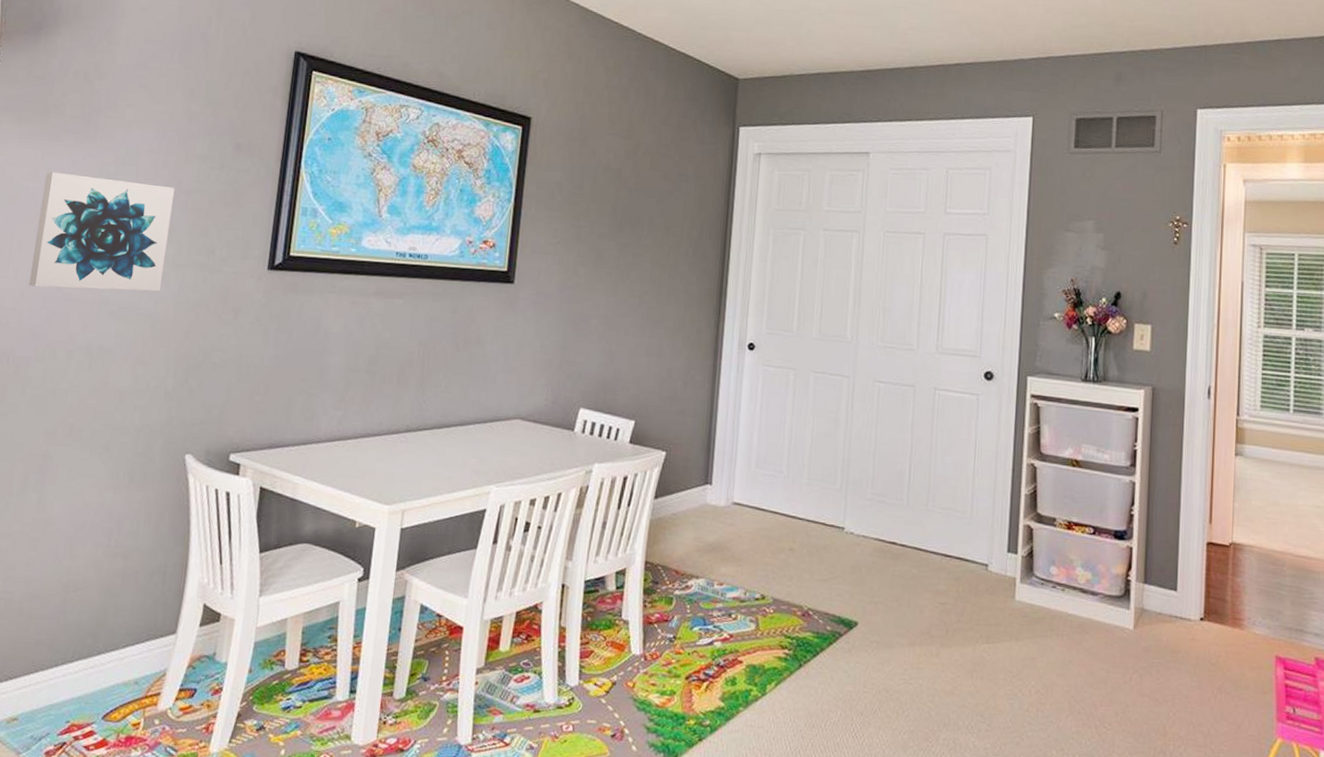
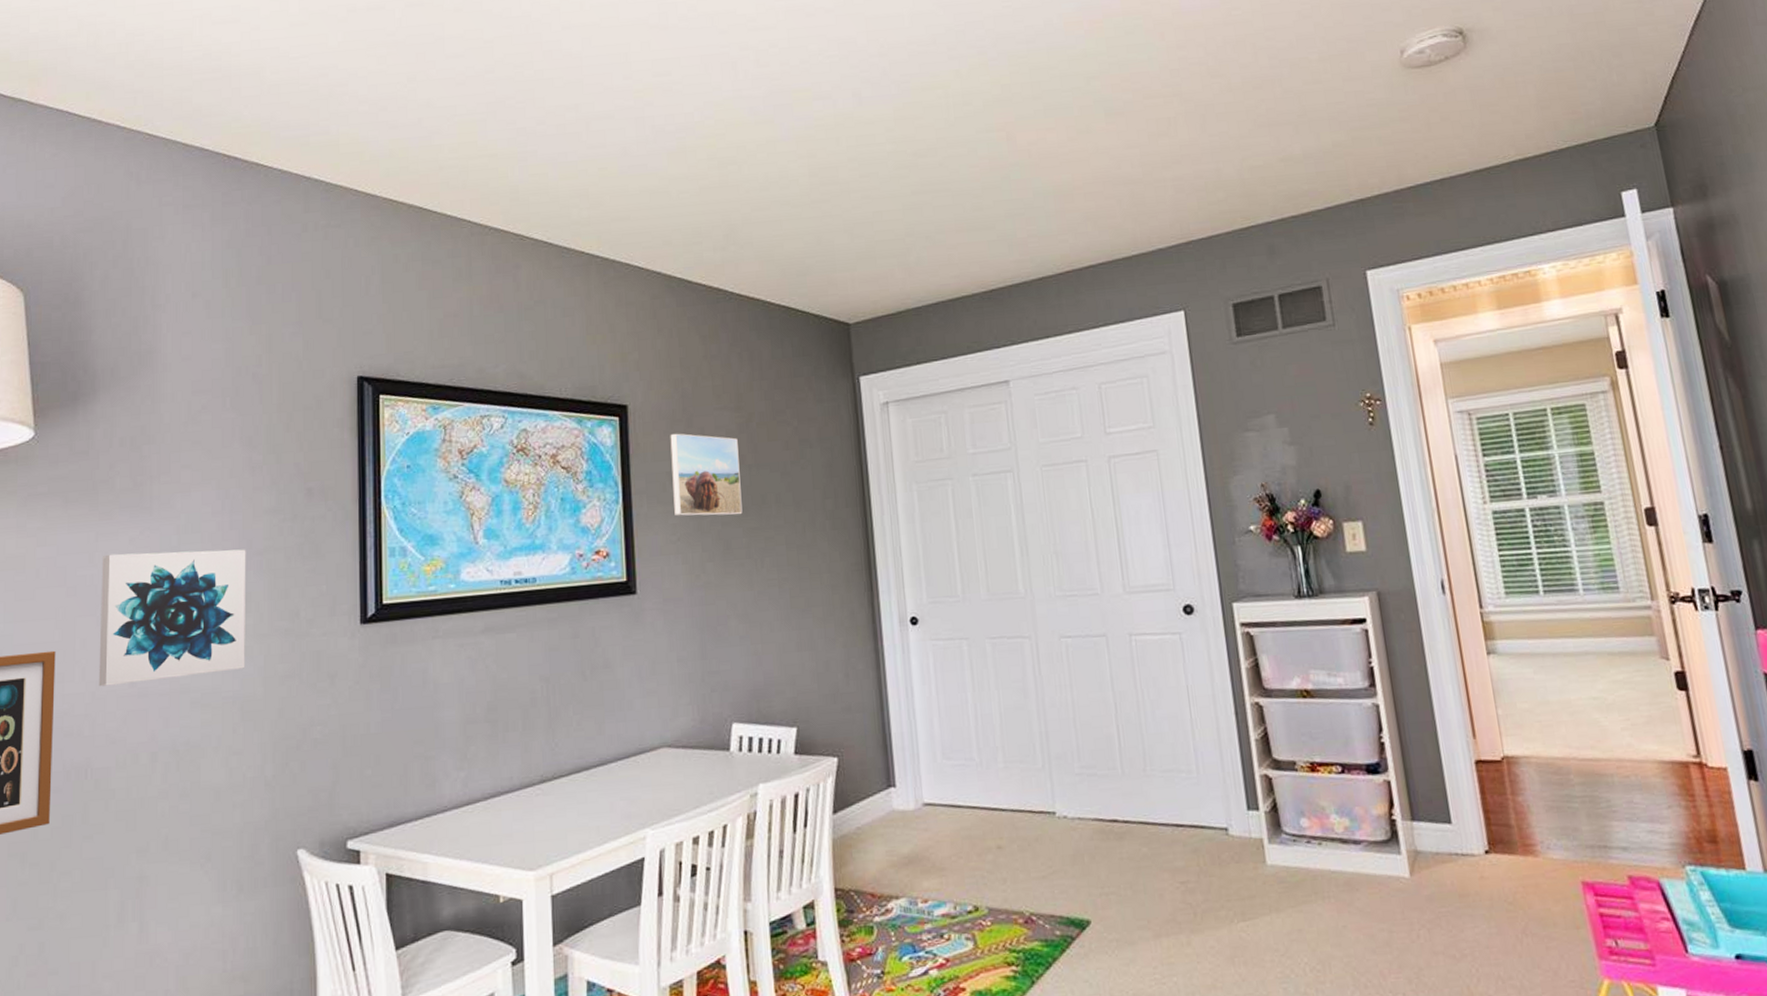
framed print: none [558,149,624,230] -> present [670,433,743,516]

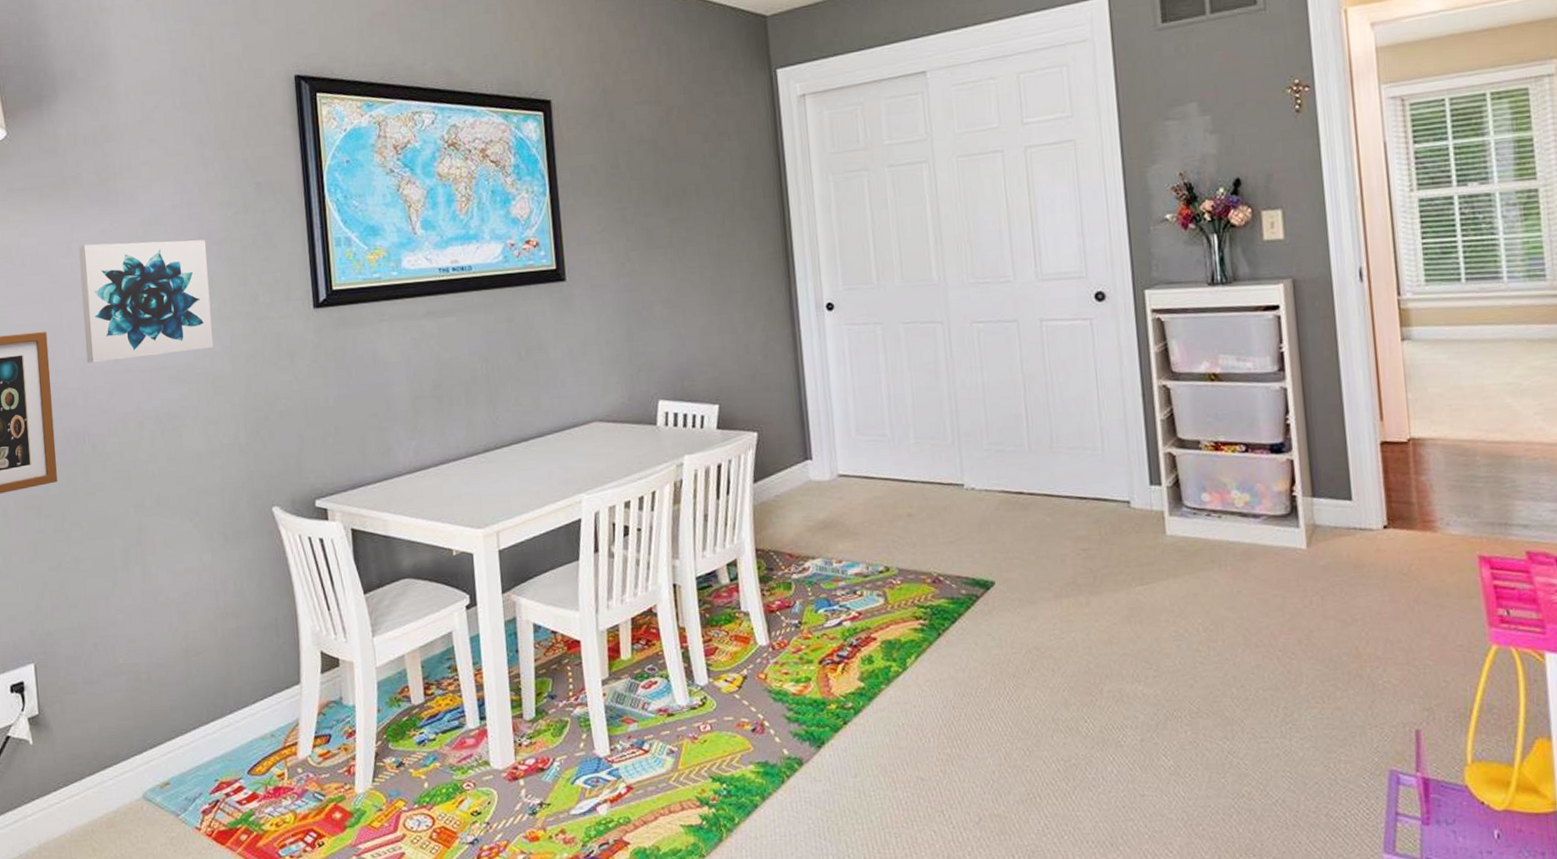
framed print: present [670,433,743,516] -> none [593,127,664,208]

